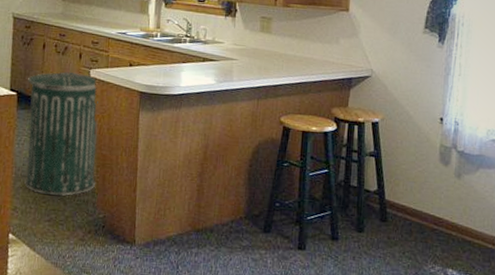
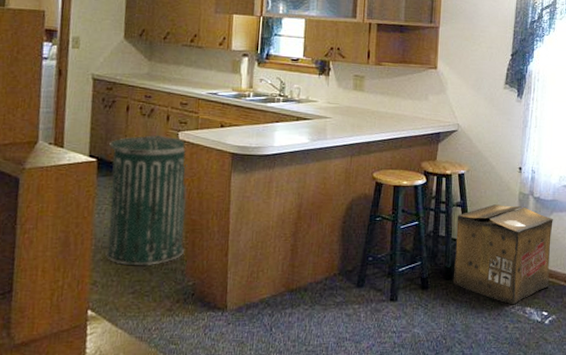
cardboard box: none [365,156,480,265] -> present [452,204,553,305]

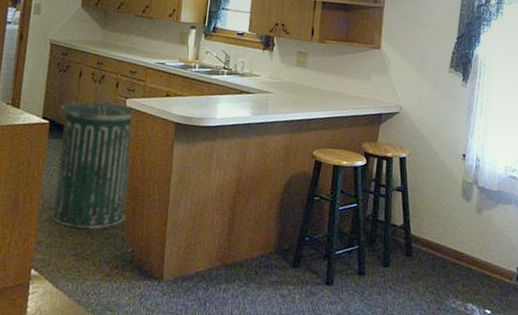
cardboard box: present [452,204,553,305] -> none [390,191,498,300]

